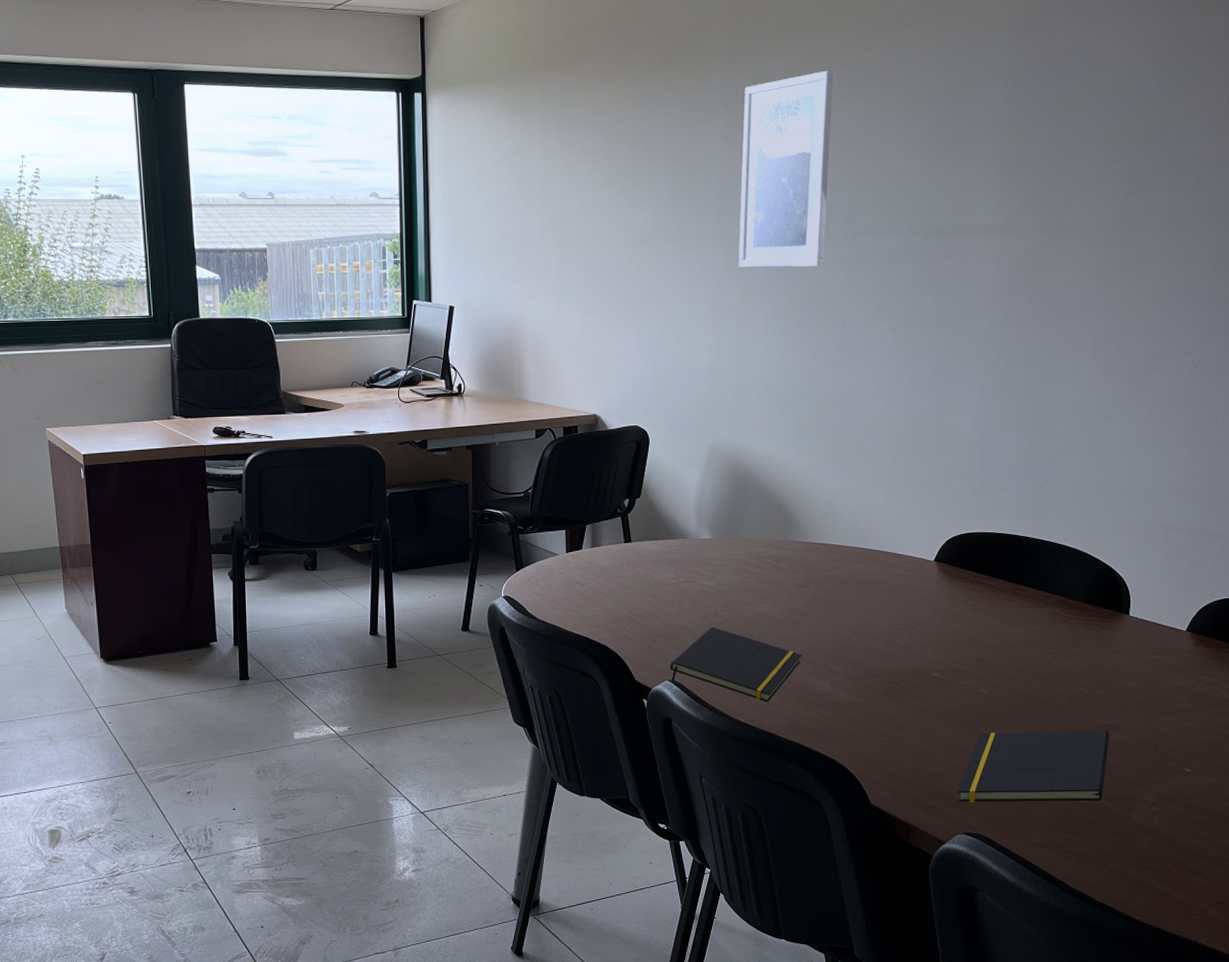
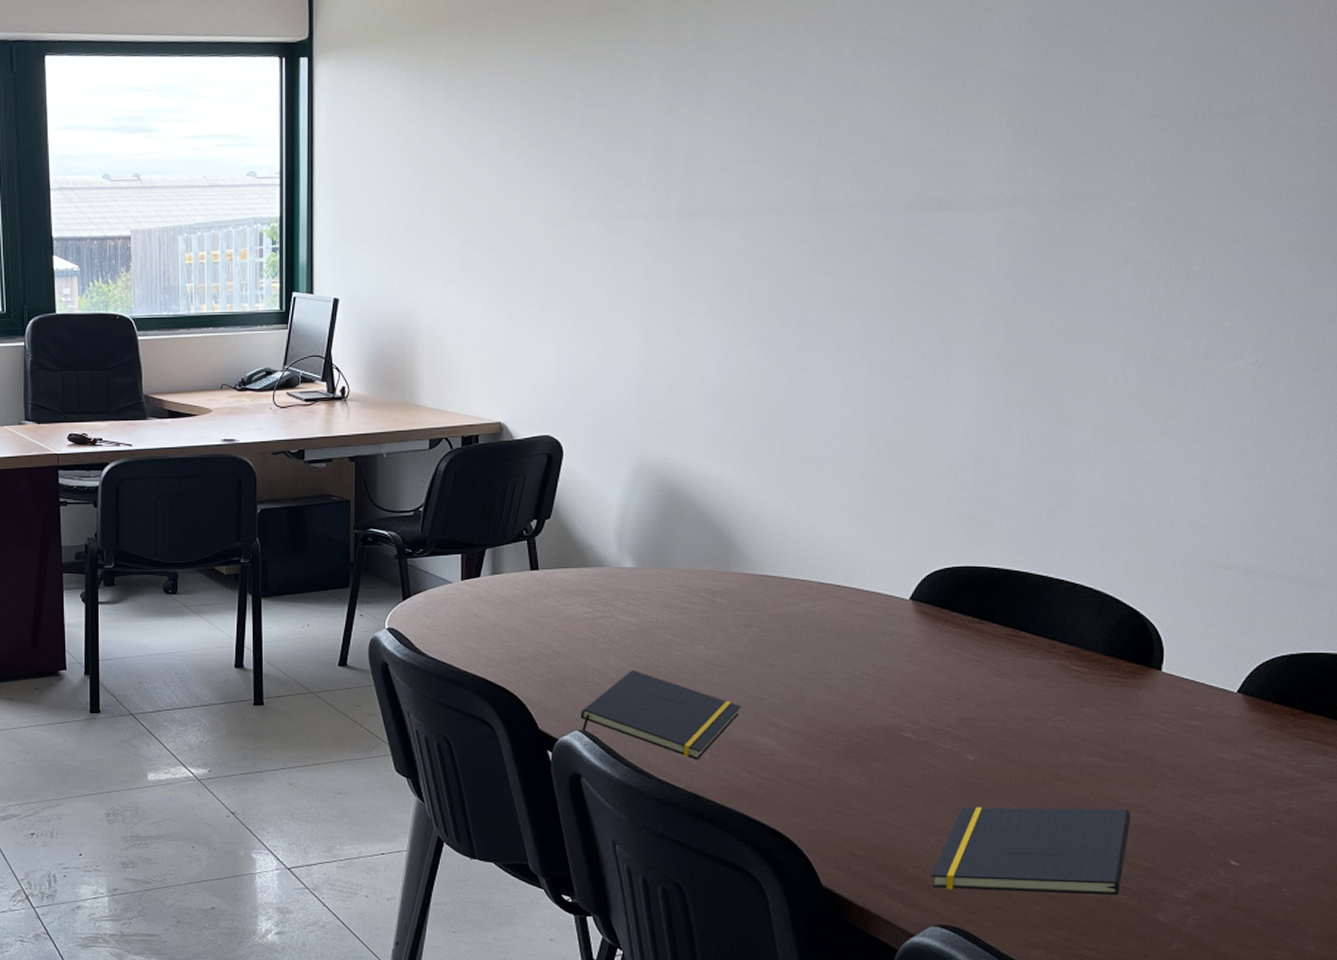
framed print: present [738,70,834,268] -> none [675,15,800,251]

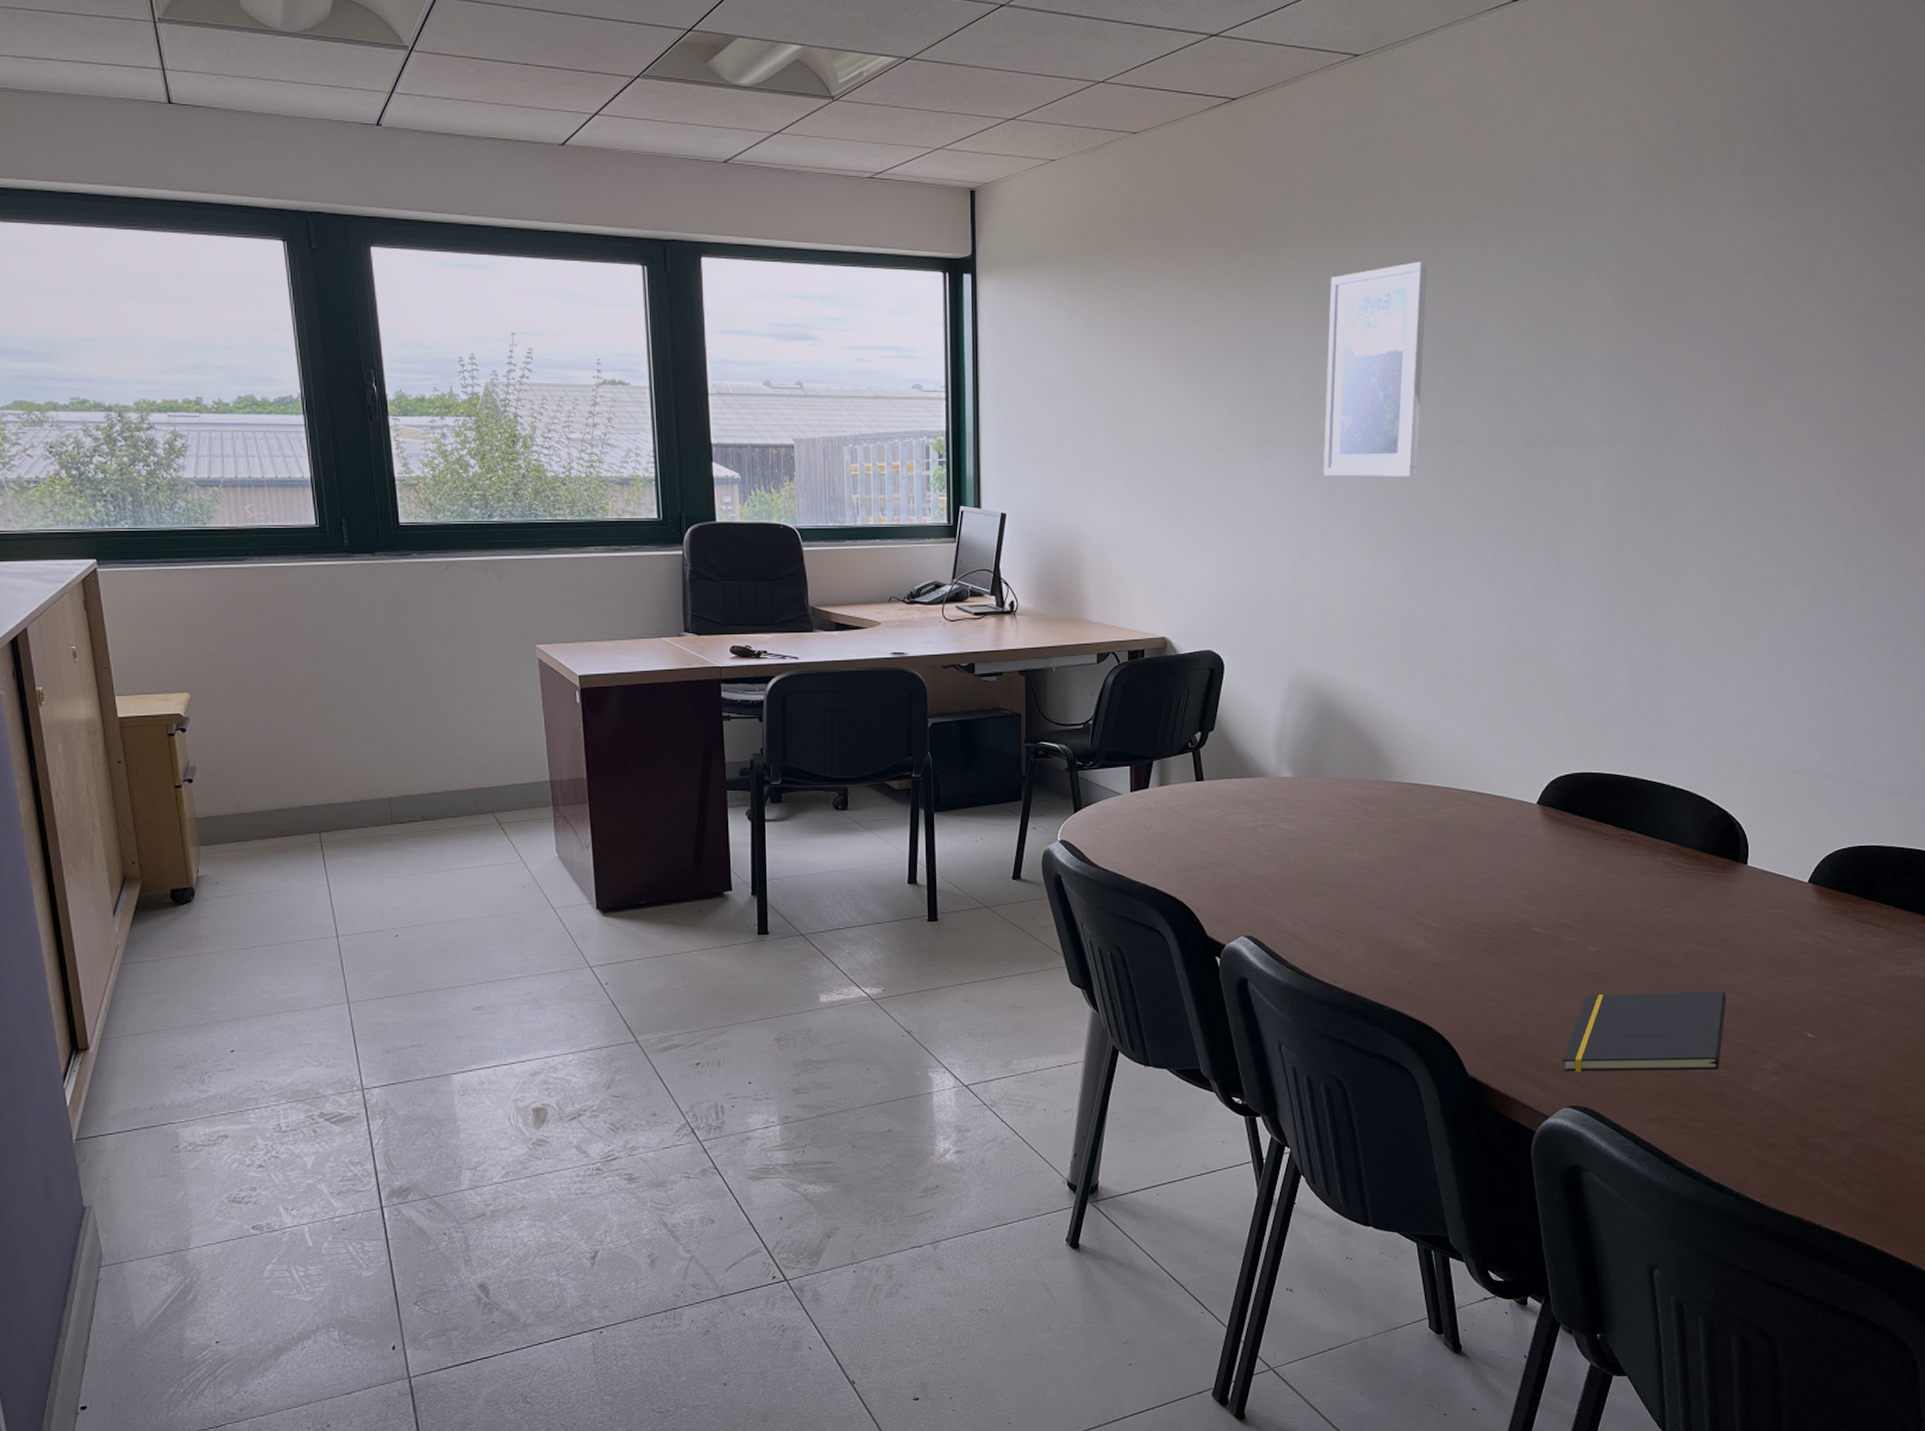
notepad: present [581,670,741,760] -> none [1246,876,1392,961]
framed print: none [675,15,800,251] -> present [1323,261,1428,477]

